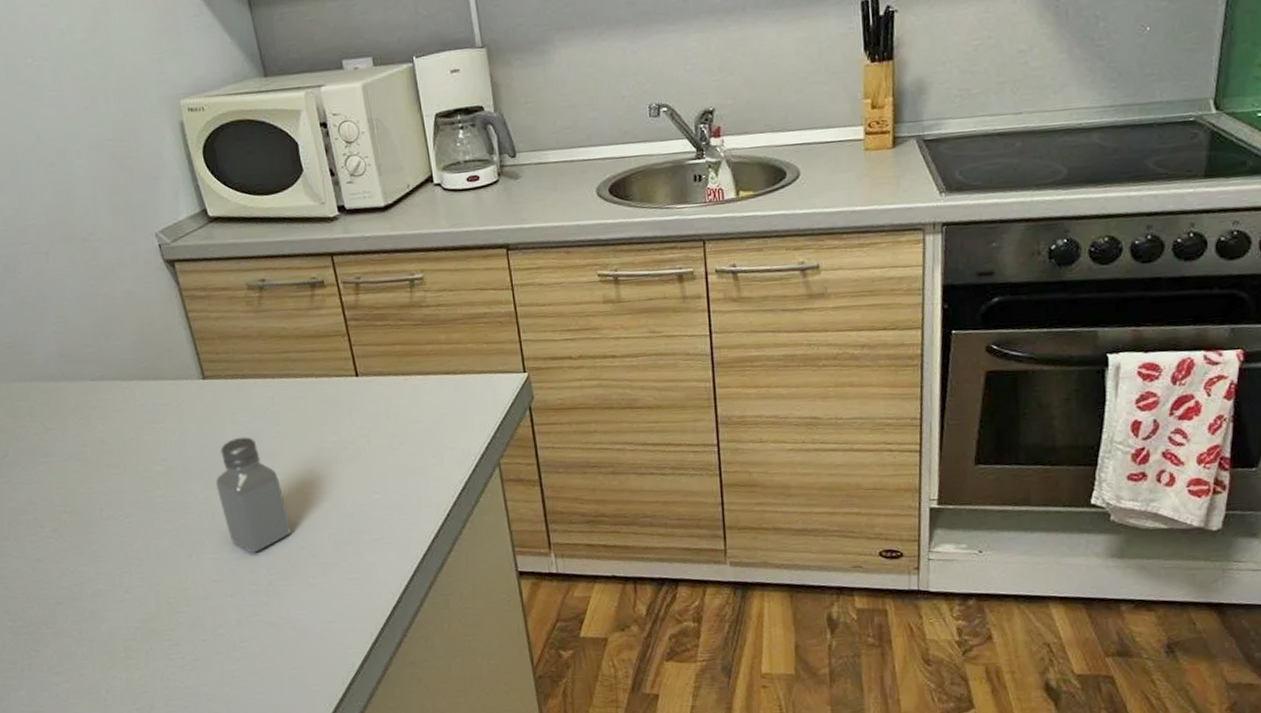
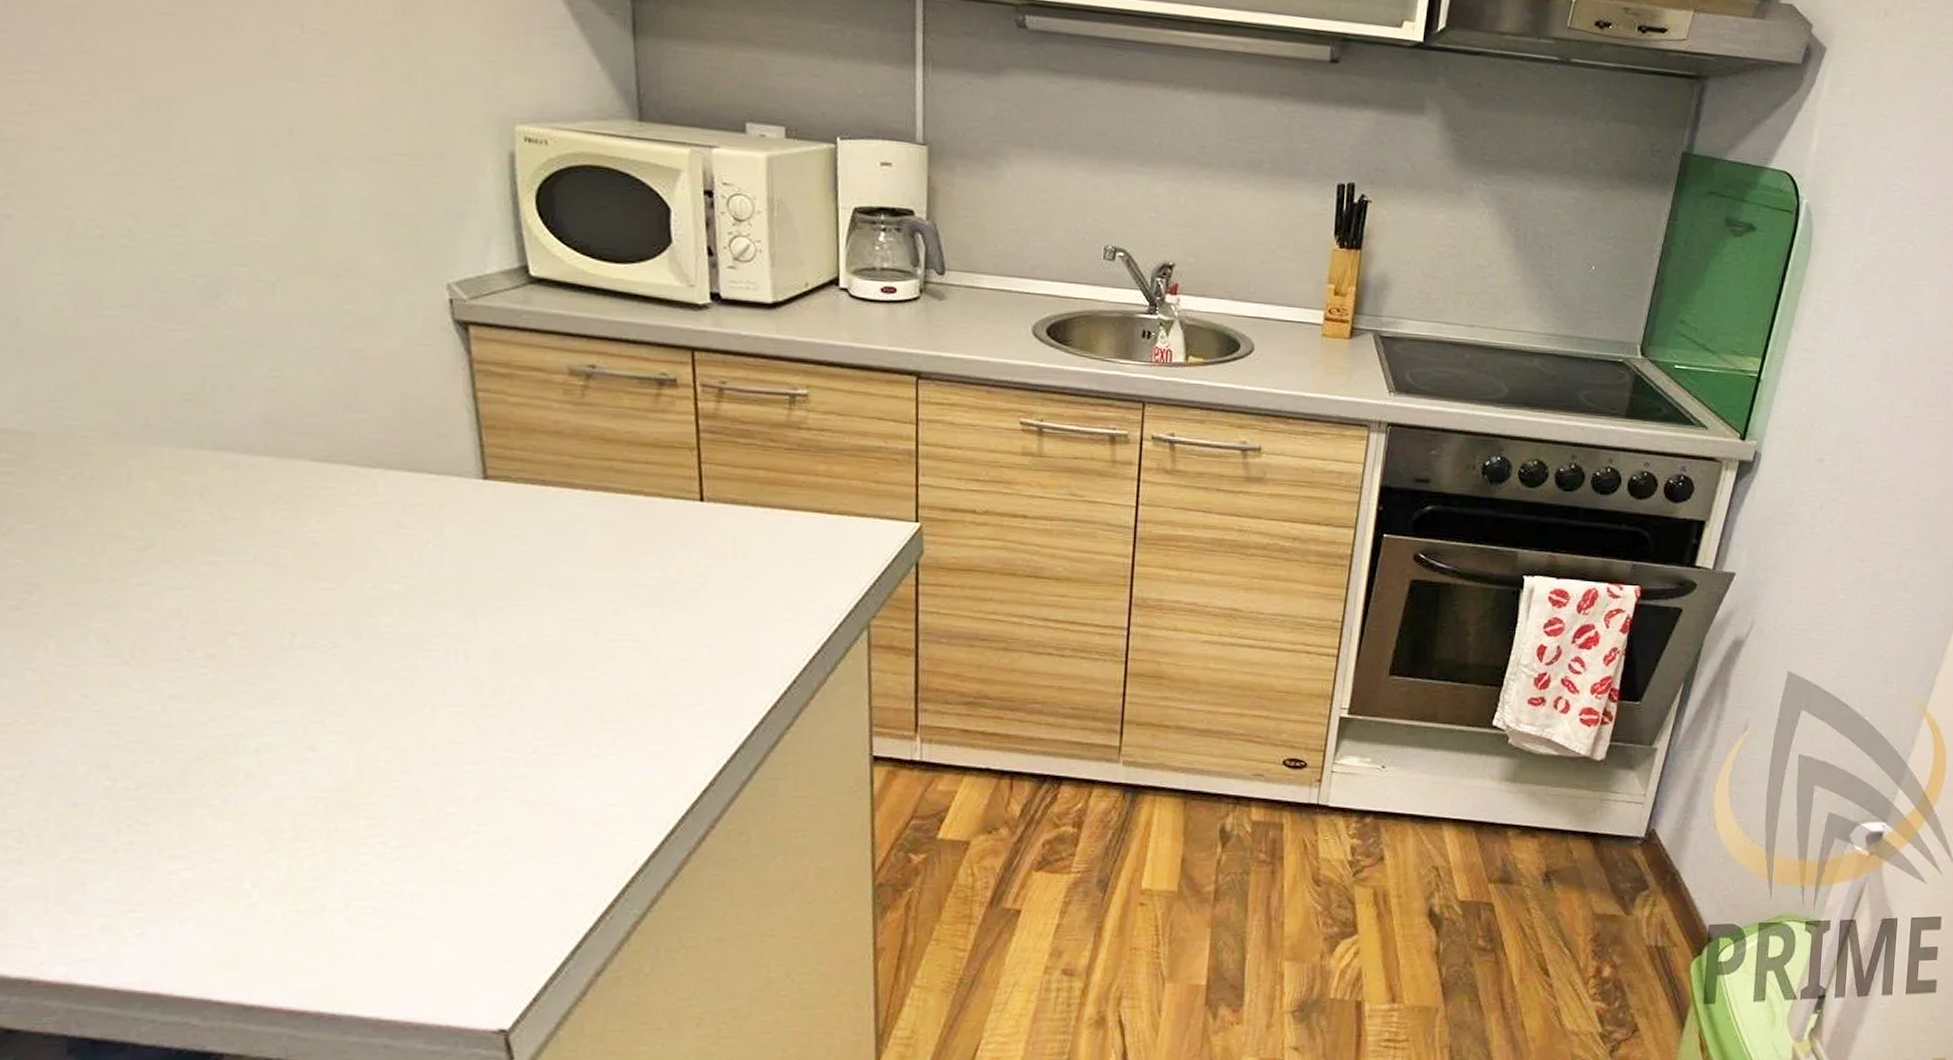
saltshaker: present [216,437,291,553] -> none [478,559,577,710]

